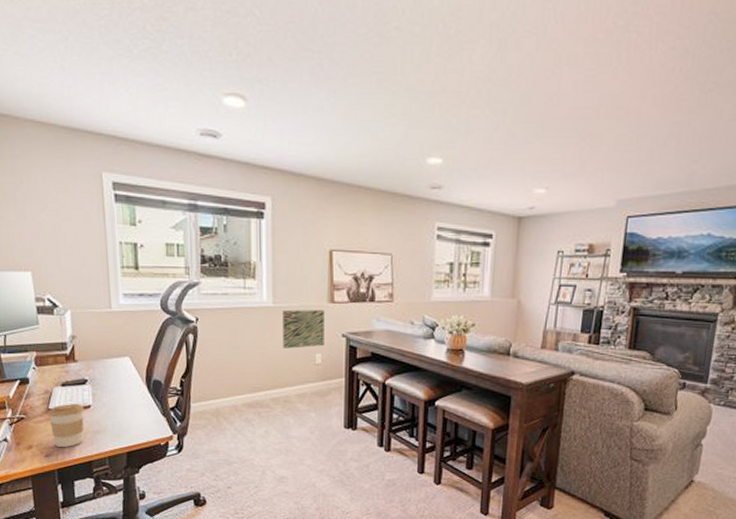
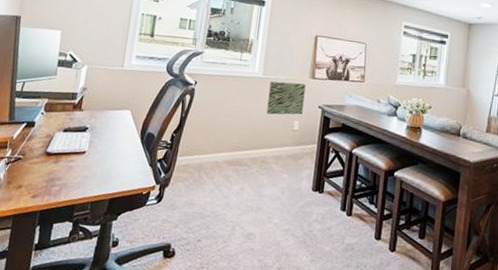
coffee cup: present [47,404,84,448] -> none [43,148,79,190]

